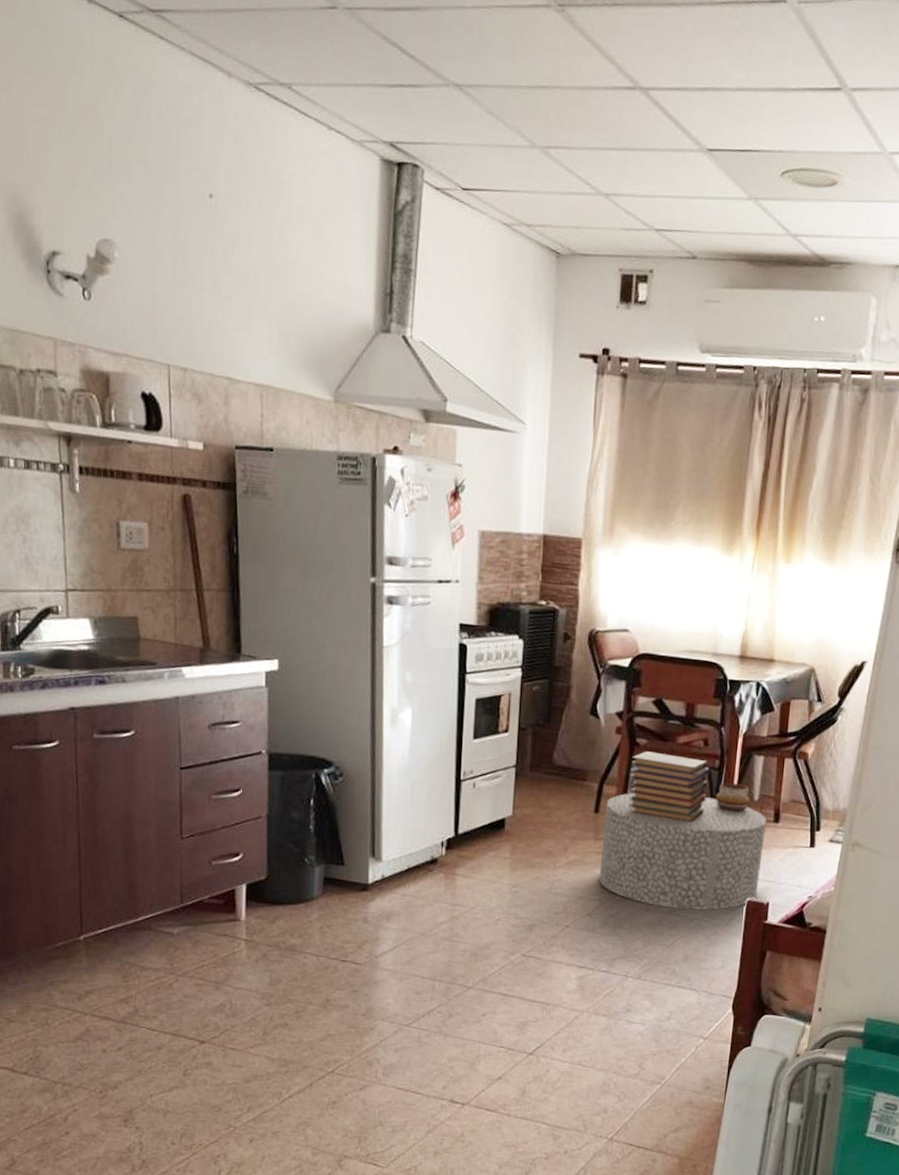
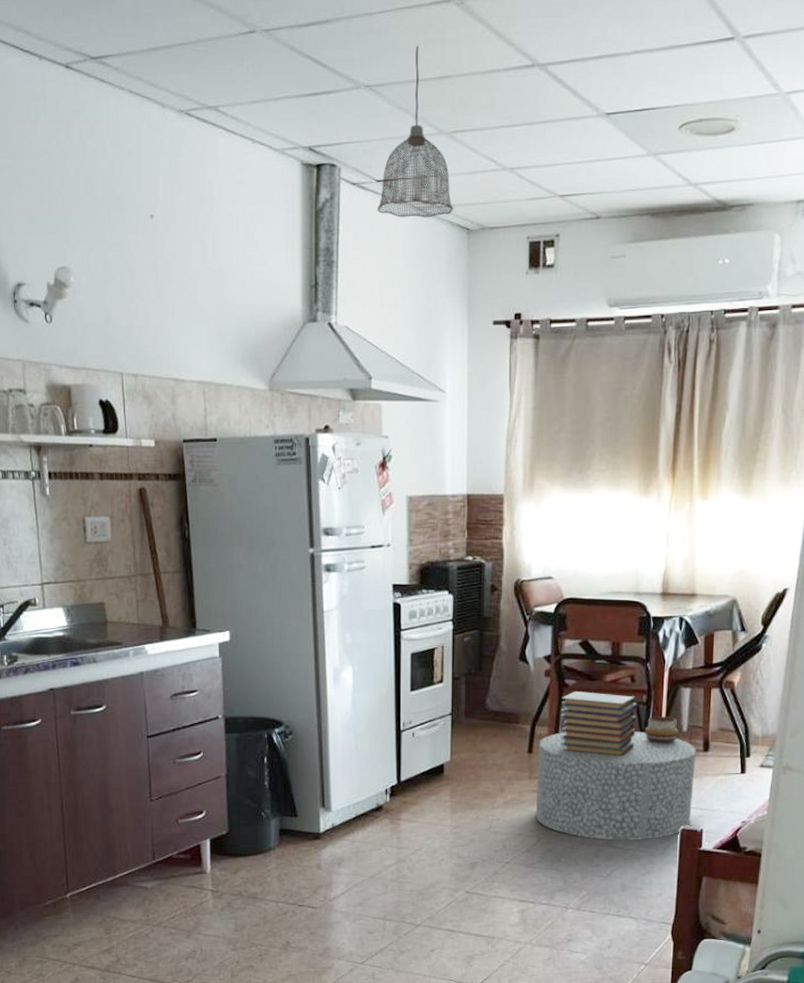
pendant lamp: none [461,48,544,236] -> present [377,45,454,217]

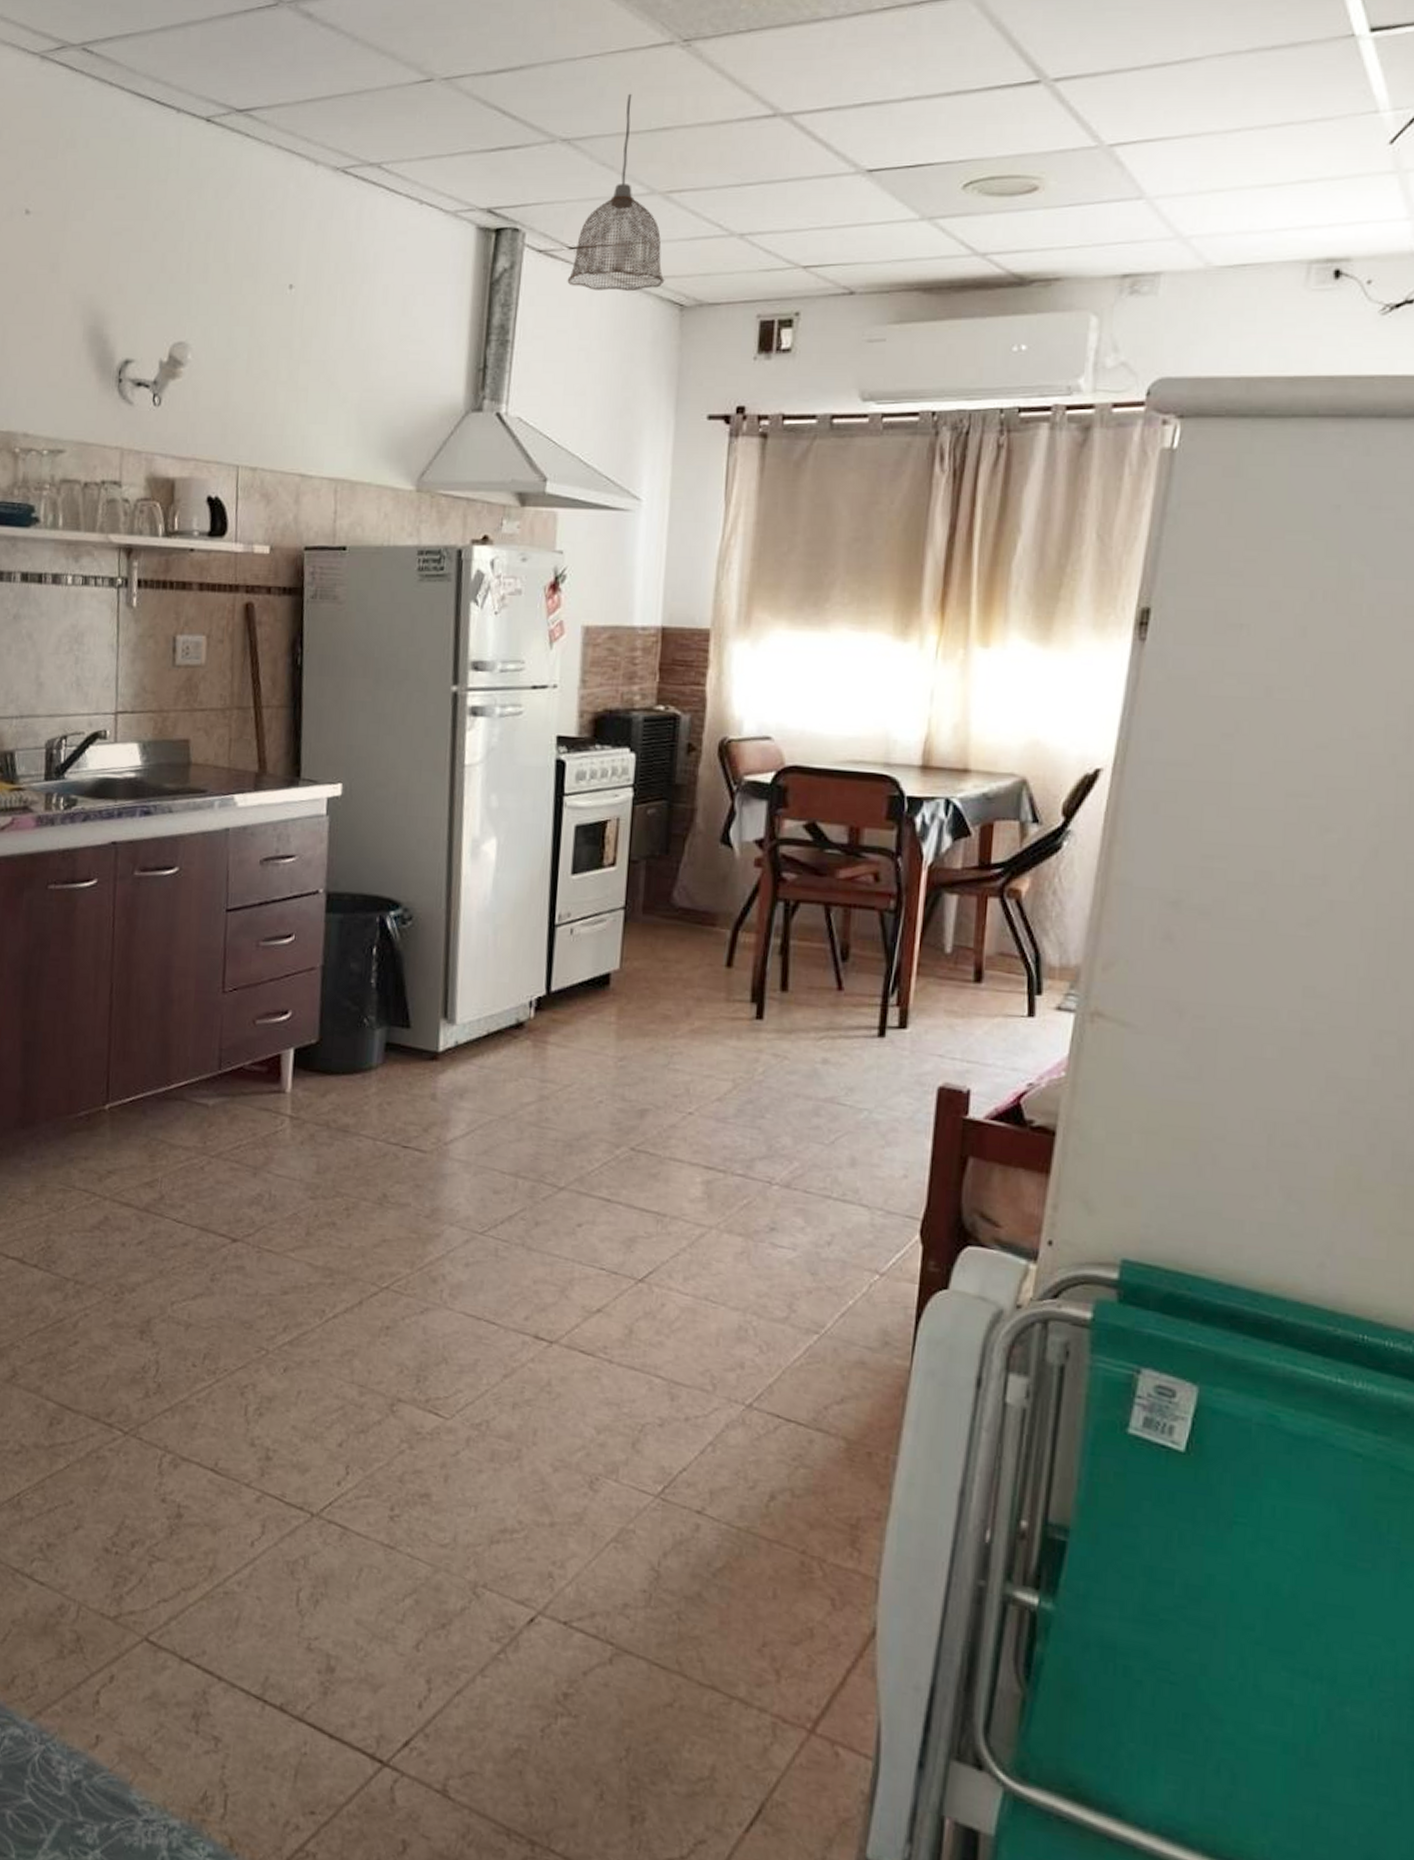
ottoman: present [535,732,696,841] -> none [732,942,964,1099]
book stack: present [560,691,638,757] -> none [772,889,882,982]
decorative bowl: present [644,716,679,743] -> none [891,929,940,967]

